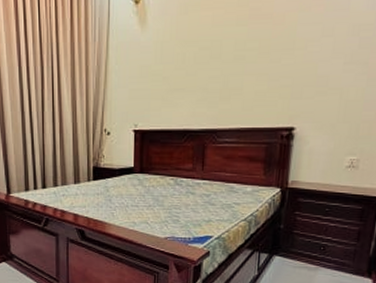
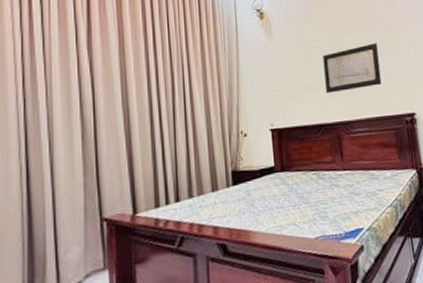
wall art: none [196,40,268,97] -> present [323,43,382,94]

